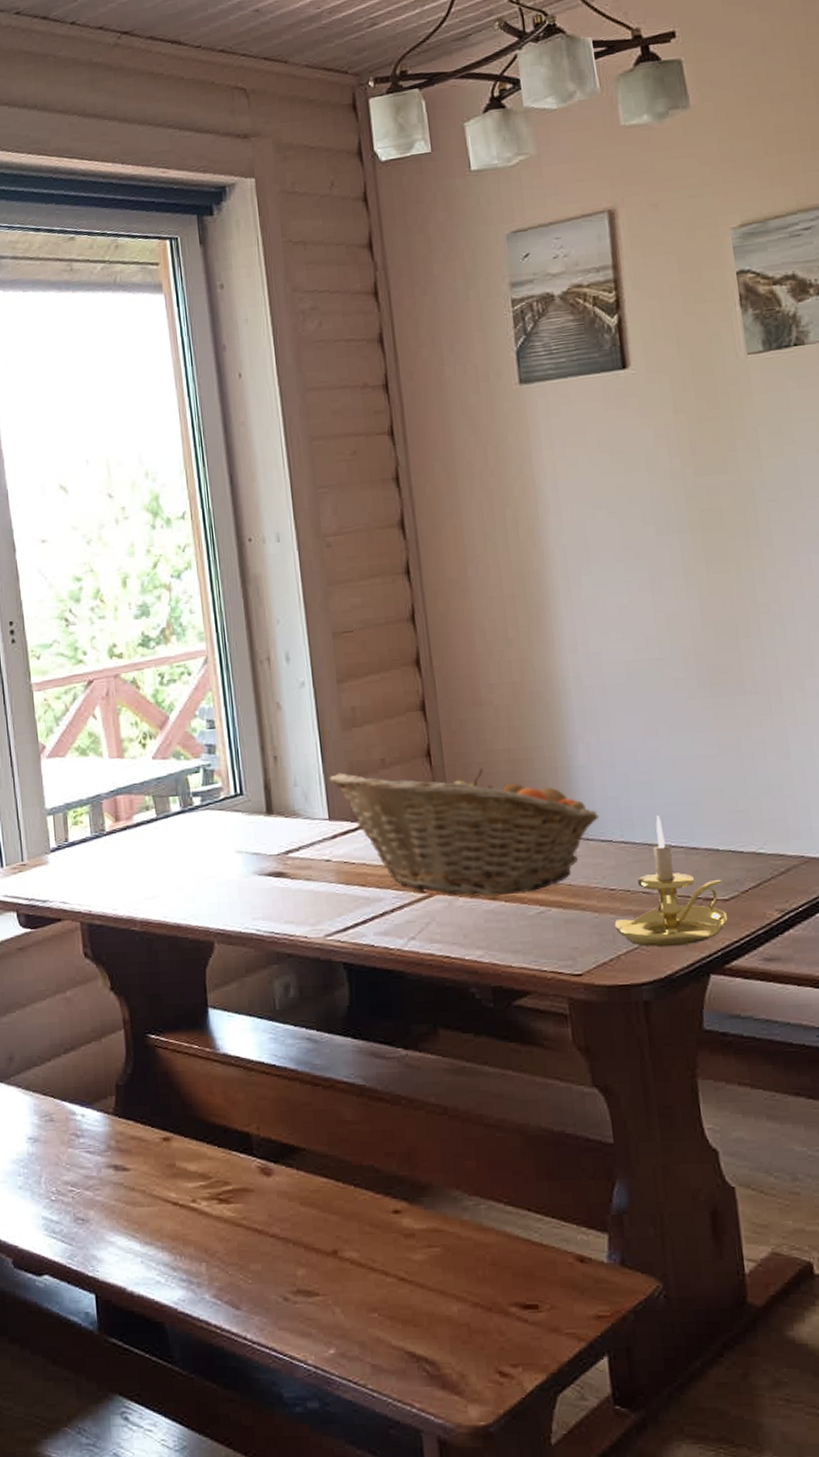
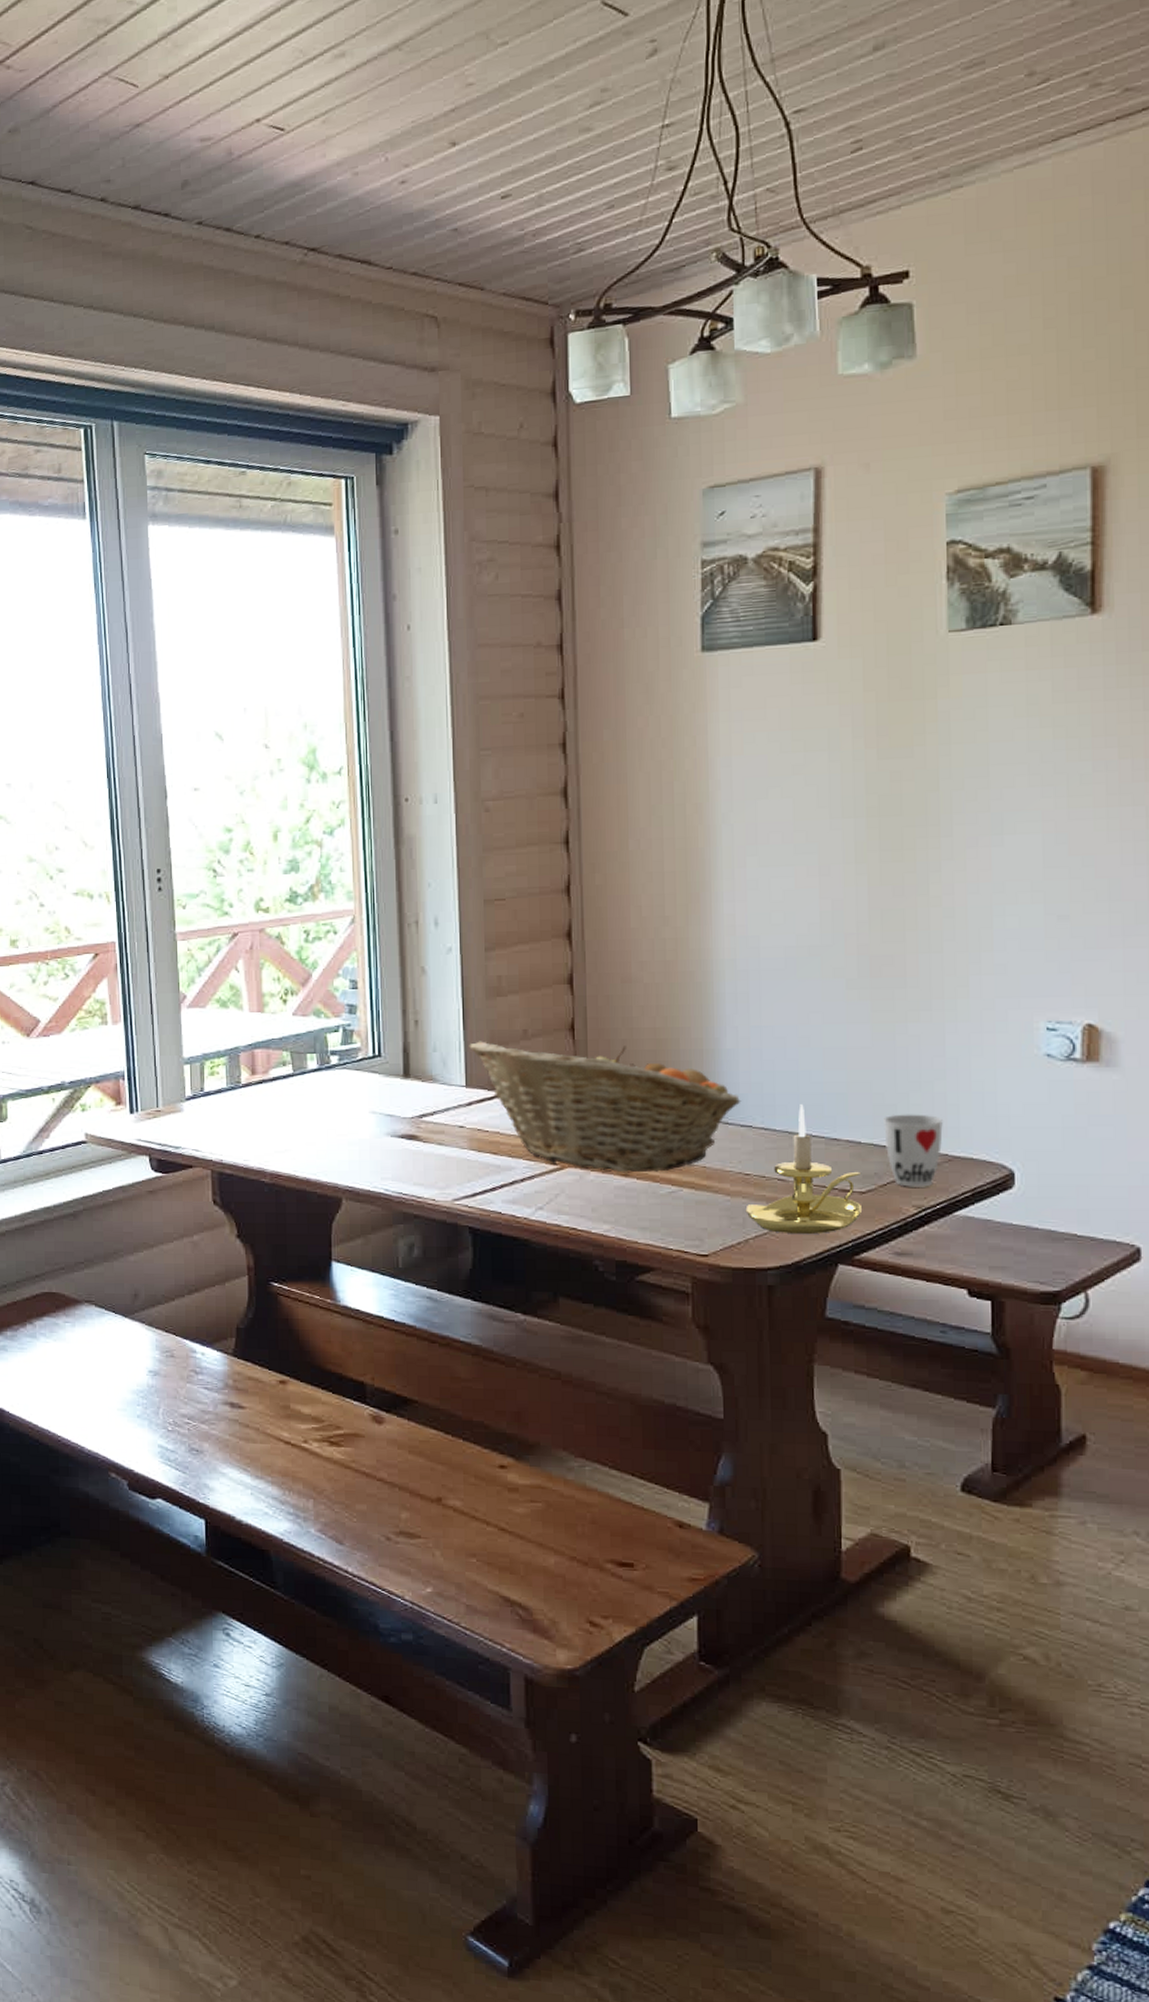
cup: none [738,817,798,892] -> present [884,1114,943,1187]

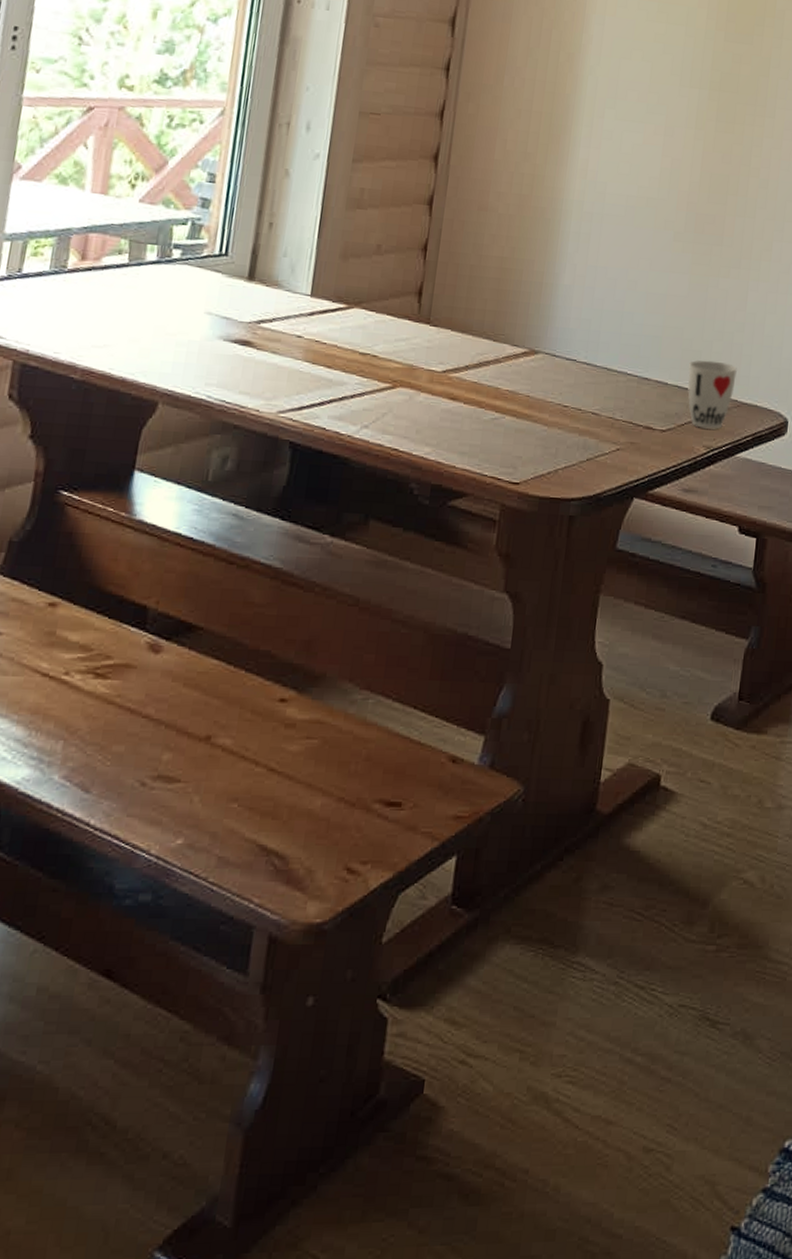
fruit basket: present [469,1041,741,1173] -> none [320,251,570,398]
candle holder: present [745,1104,861,1234] -> none [559,343,664,468]

